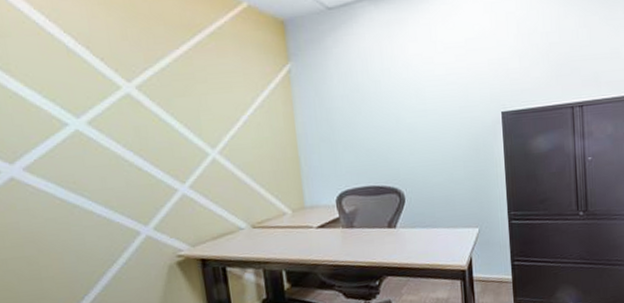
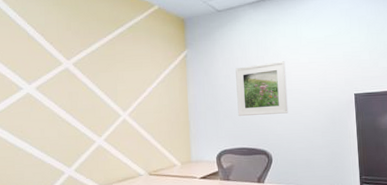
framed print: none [355,74,423,148] -> present [235,61,288,117]

